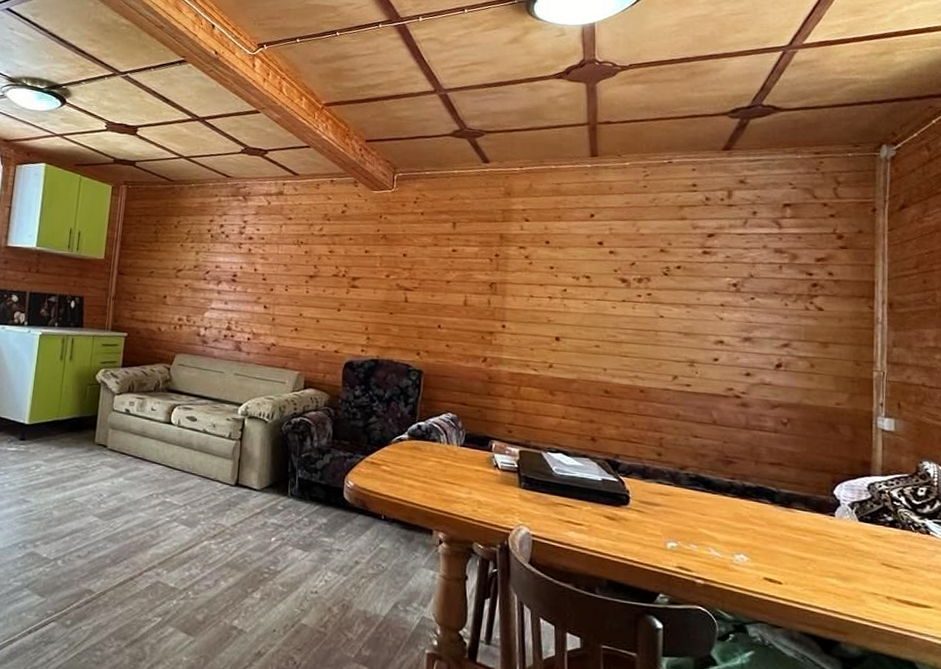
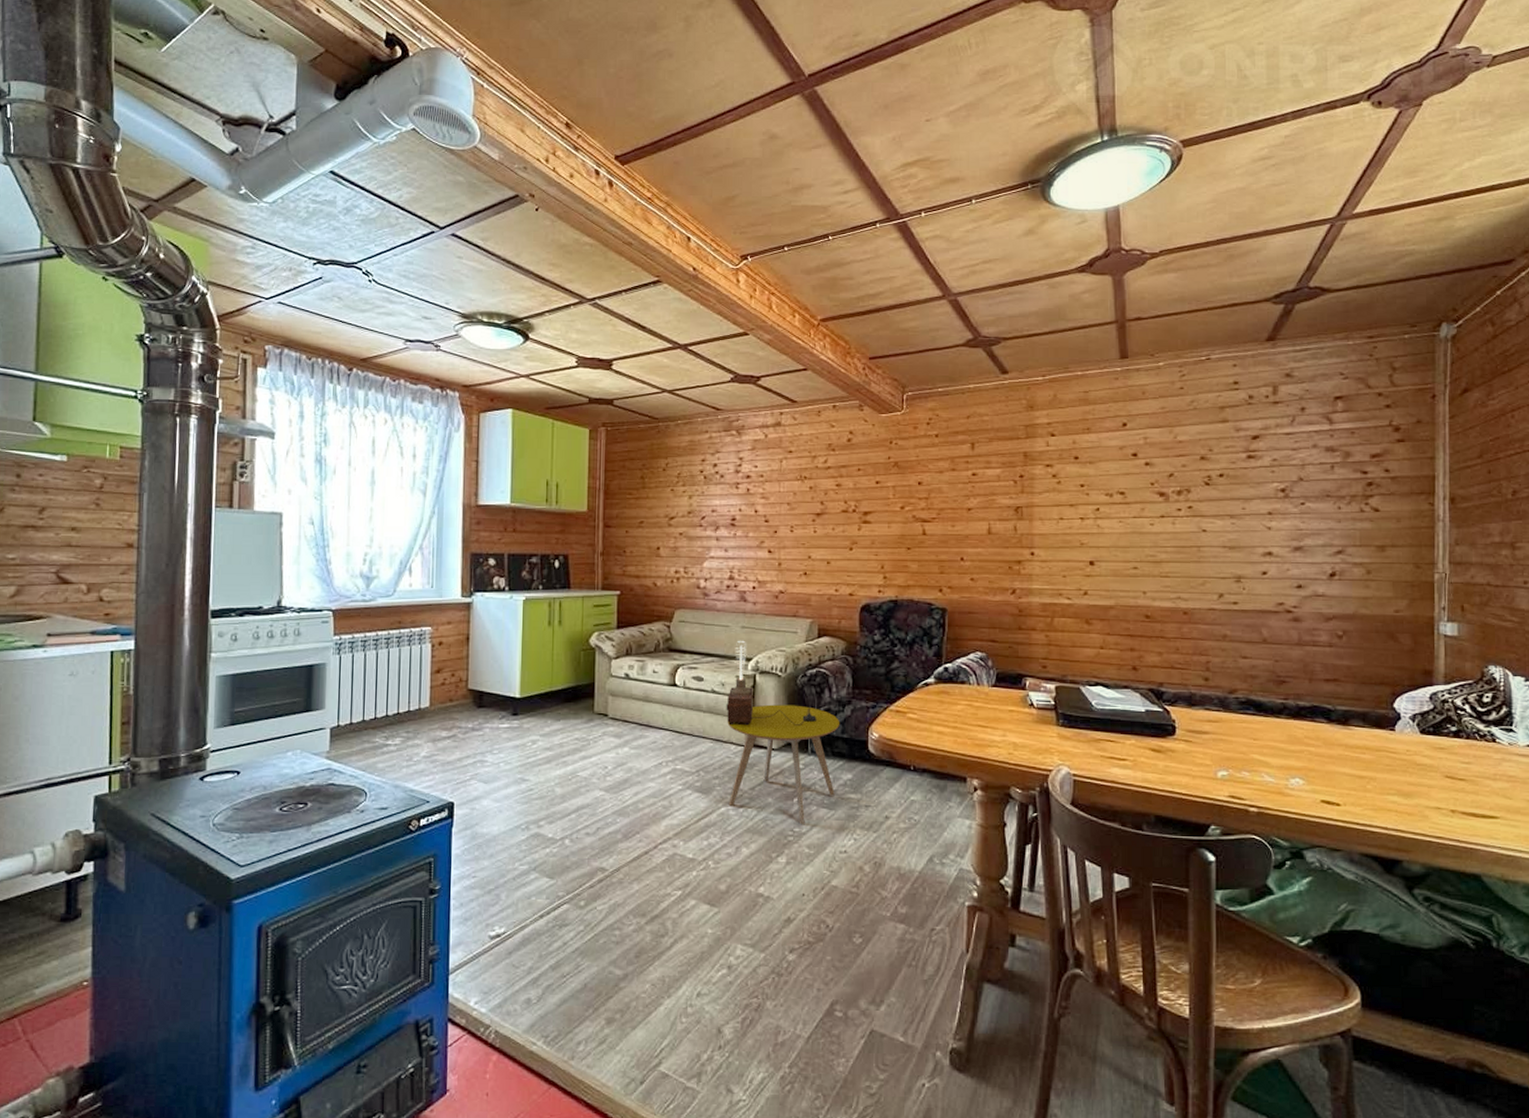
side table: none [211,447,318,564] -> present [727,704,839,825]
table lamp: none [215,386,298,470] -> present [726,640,816,726]

